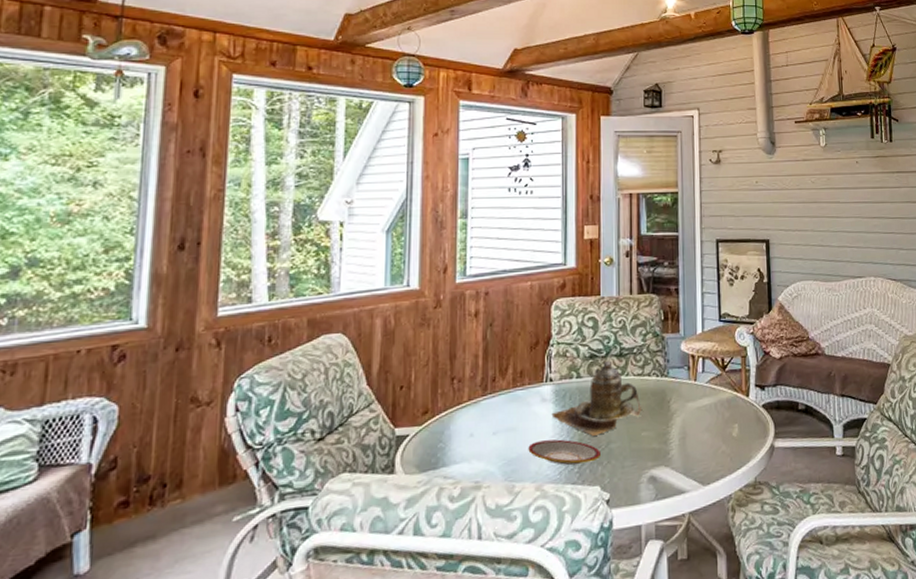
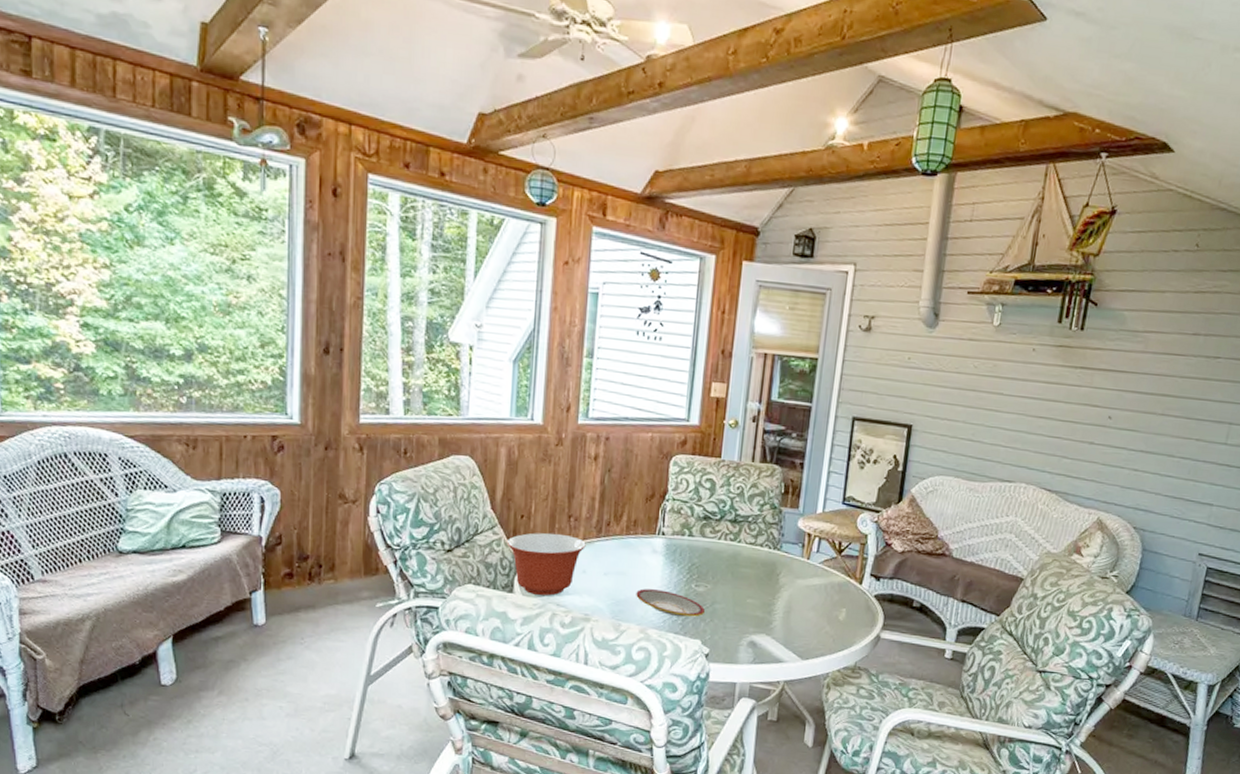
mixing bowl: none [385,399,472,471] -> present [506,533,586,596]
teapot: present [551,360,643,436] -> none [661,524,751,594]

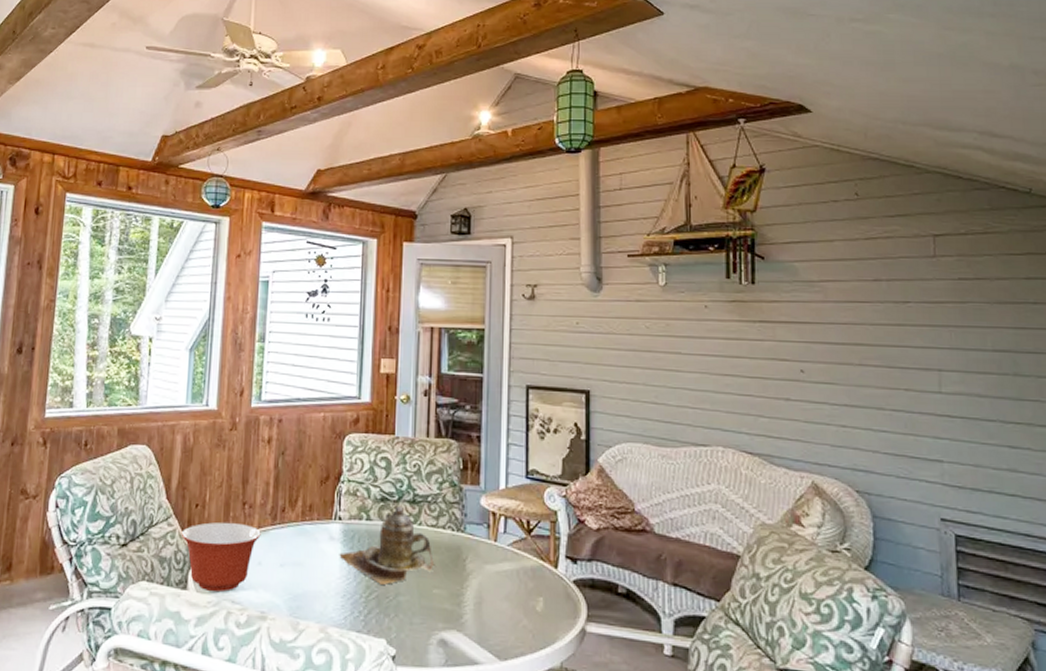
plate: present [636,588,705,617] -> none [314,580,388,613]
teapot: none [661,524,751,594] -> present [339,505,435,585]

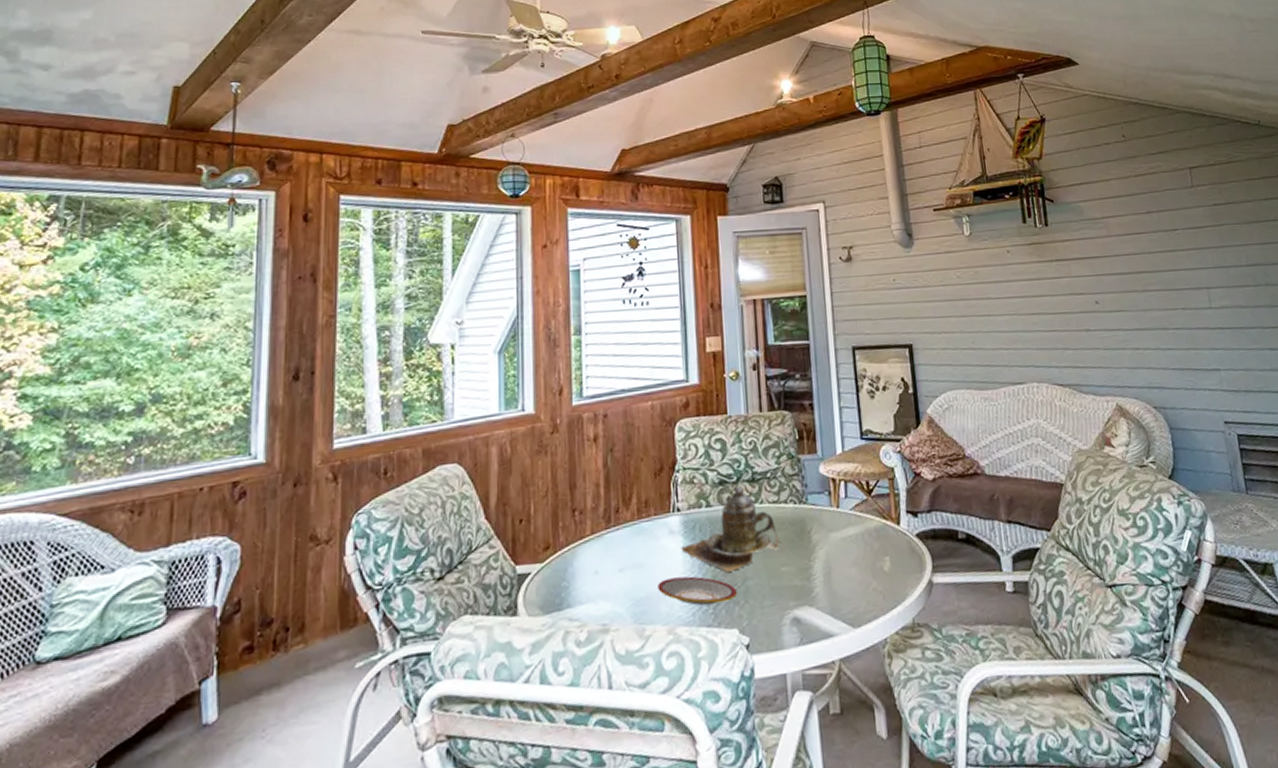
mixing bowl: present [181,522,261,592] -> none [505,532,595,613]
plate: none [314,580,388,613] -> present [657,576,737,606]

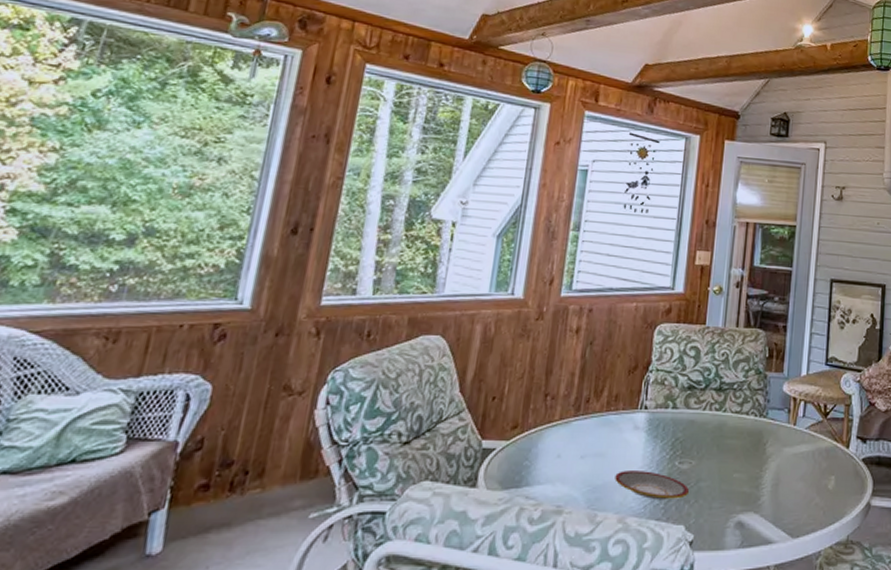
teapot: present [681,486,781,572] -> none [642,393,737,471]

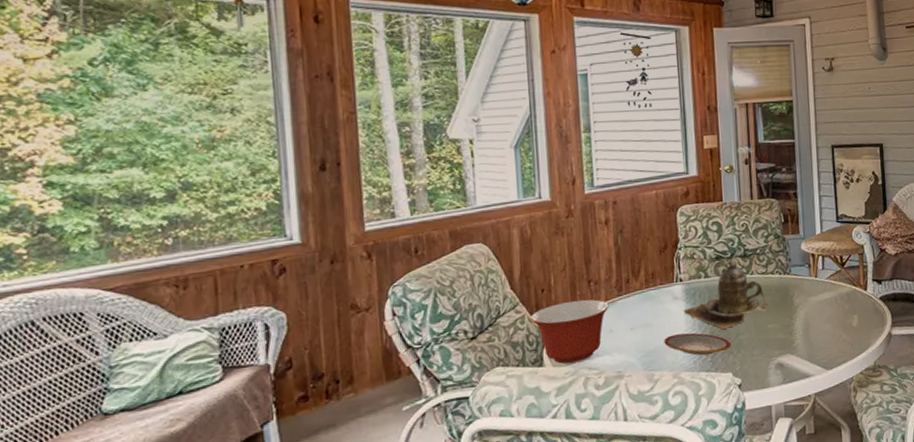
mixing bowl: none [473,414,563,487] -> present [530,299,609,364]
teapot: none [642,393,737,471] -> present [683,261,768,329]

